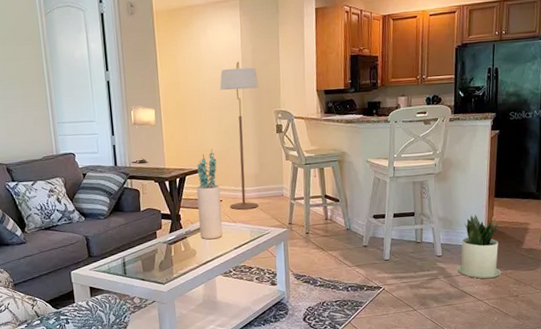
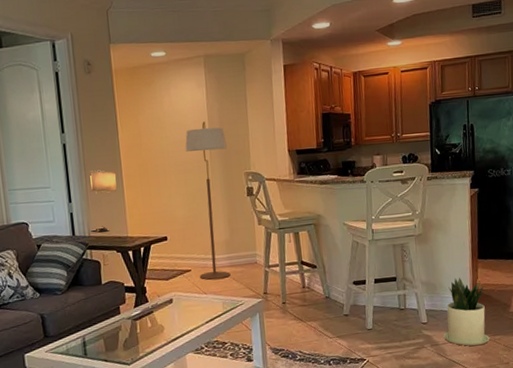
vase: present [196,149,223,240] -> none [163,214,193,314]

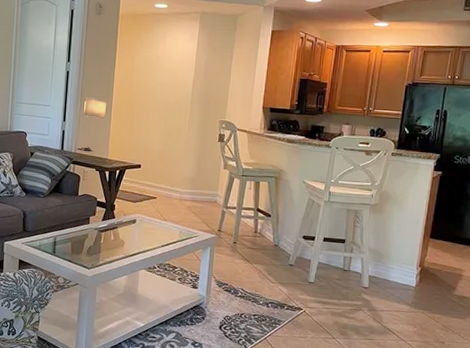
floor lamp: present [185,121,231,280] -> none [163,70,208,211]
planter: present [443,277,490,347] -> none [382,251,433,320]

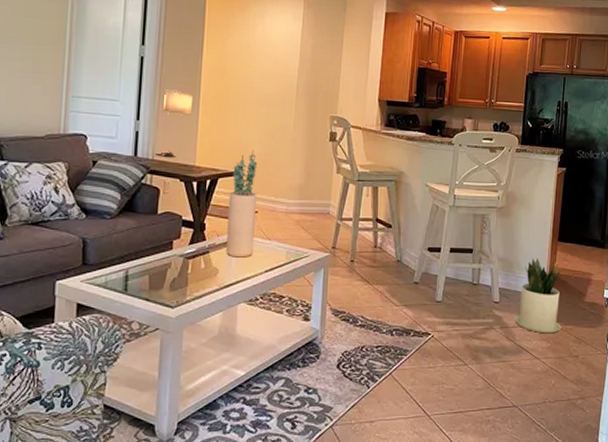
vase: none [131,147,157,234] -> present [226,150,258,258]
planter: none [382,251,433,320] -> present [514,258,563,334]

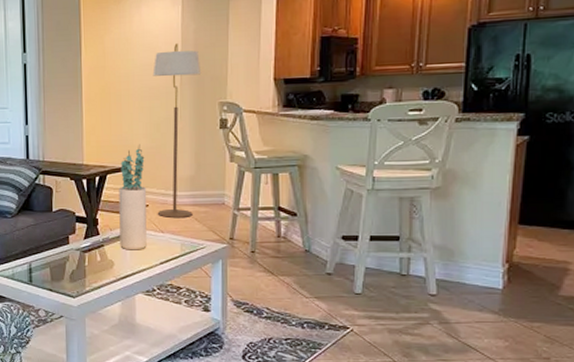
table lamp: present [154,91,194,159] -> none [44,93,76,159]
floor lamp: none [265,56,316,226] -> present [152,43,200,219]
planter: present [514,258,563,334] -> none [457,245,526,332]

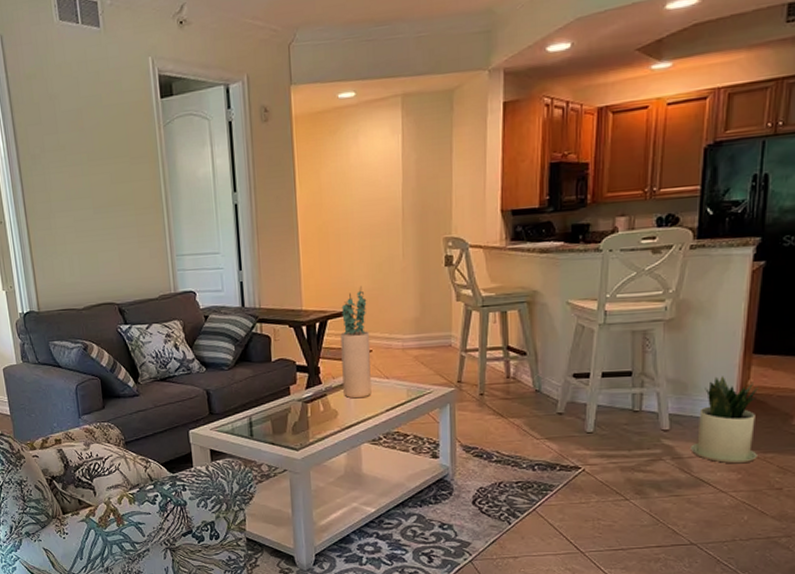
floor lamp: present [152,43,200,219] -> none [372,176,423,364]
planter: none [457,245,526,332] -> present [690,376,760,464]

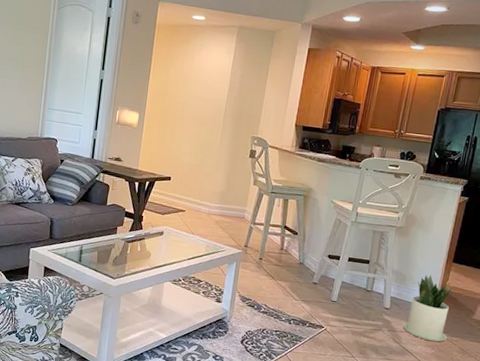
table lamp: none [261,235,292,306] -> present [107,108,140,162]
vase: present [340,286,372,399] -> none [158,160,188,247]

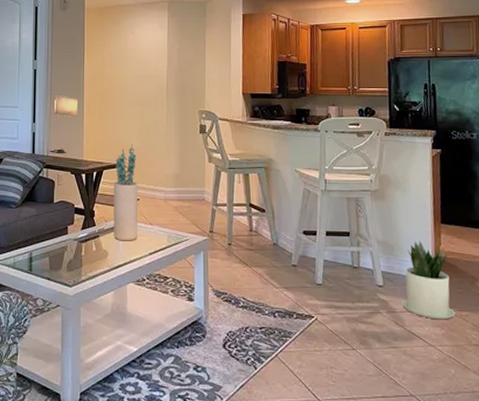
vase: none [158,160,188,247] -> present [113,144,138,241]

